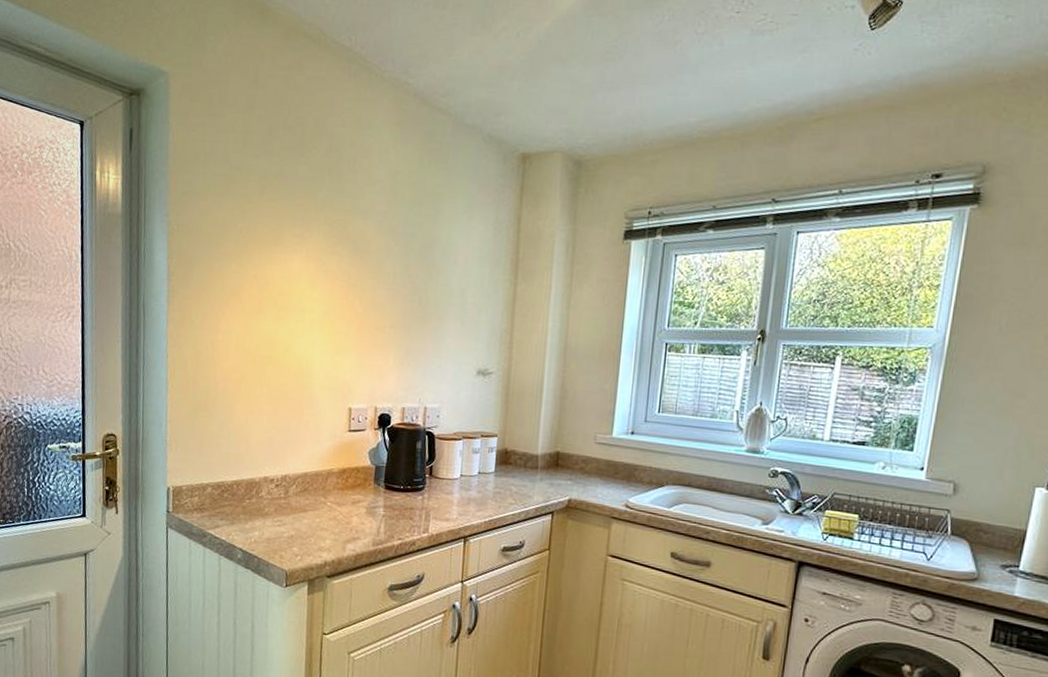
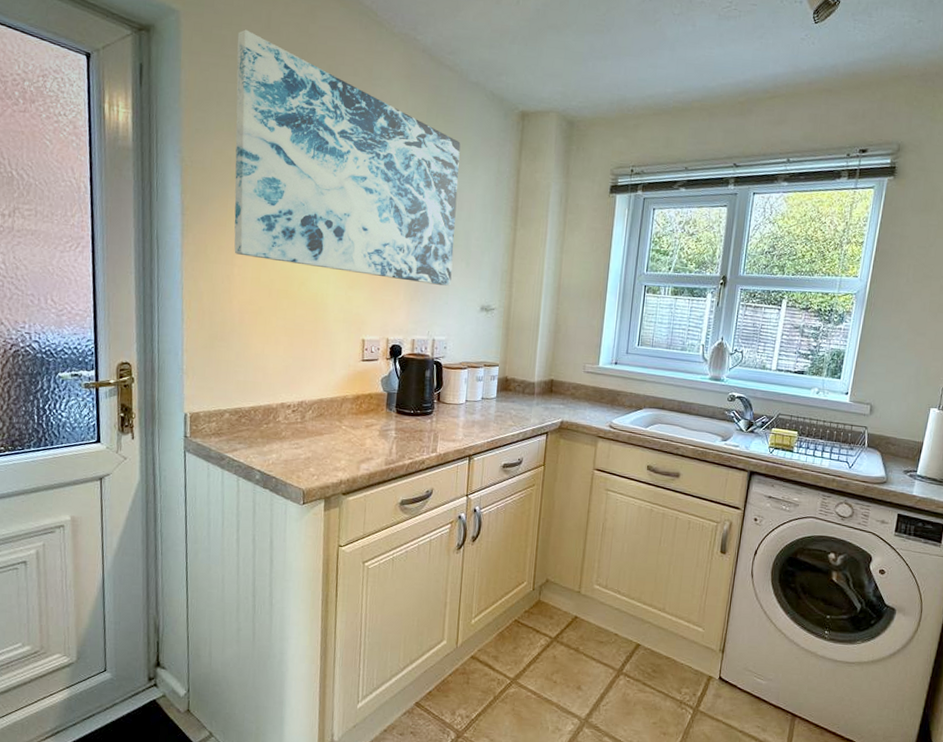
wall art: none [218,86,455,348] -> present [234,29,461,286]

